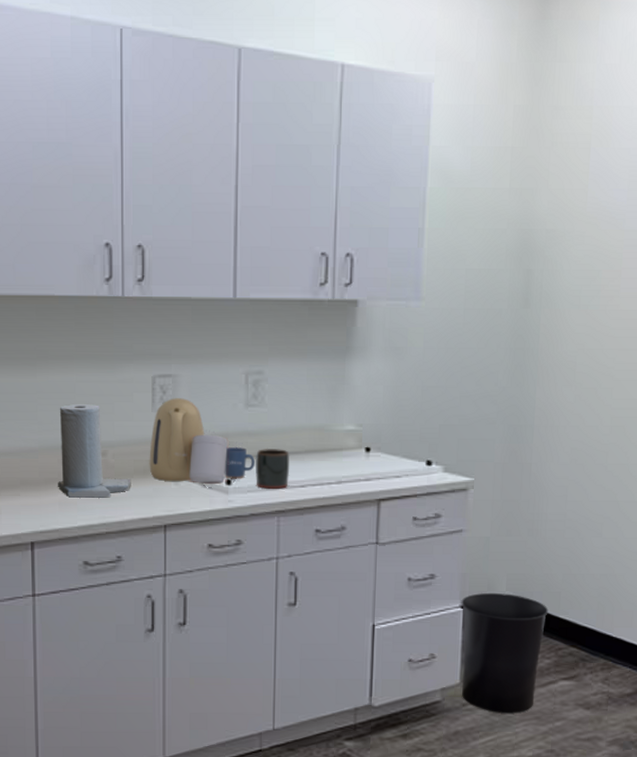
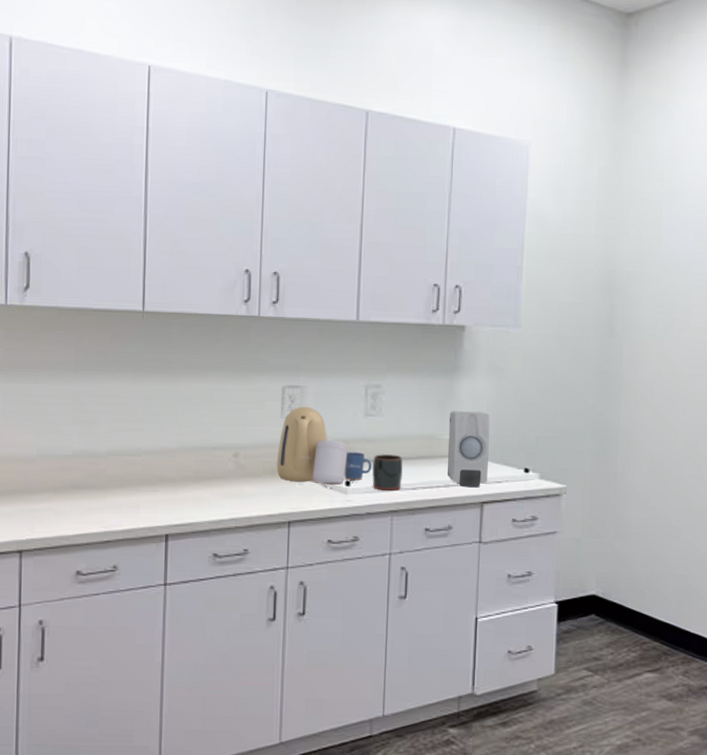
paper towel: present [57,403,131,498] -> none [192,409,260,495]
soap dispenser: none [339,398,387,484] -> present [447,411,490,488]
waste bin: present [461,593,548,713] -> none [555,590,634,703]

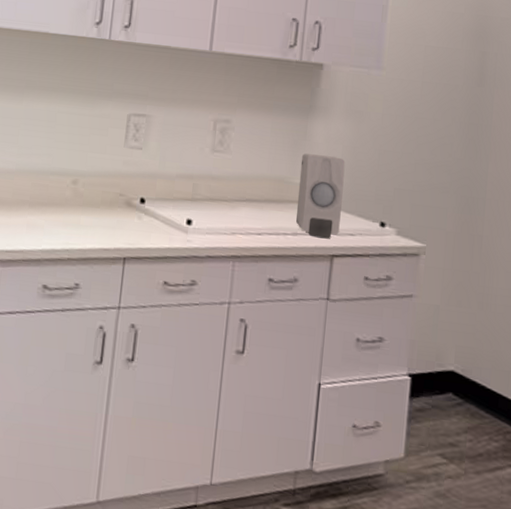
kettle: present [276,407,328,482] -> none [115,136,172,217]
canister: present [300,436,362,489] -> none [141,170,206,226]
mug: present [344,452,372,480] -> none [185,188,216,220]
mug: present [372,454,403,491] -> none [215,193,249,234]

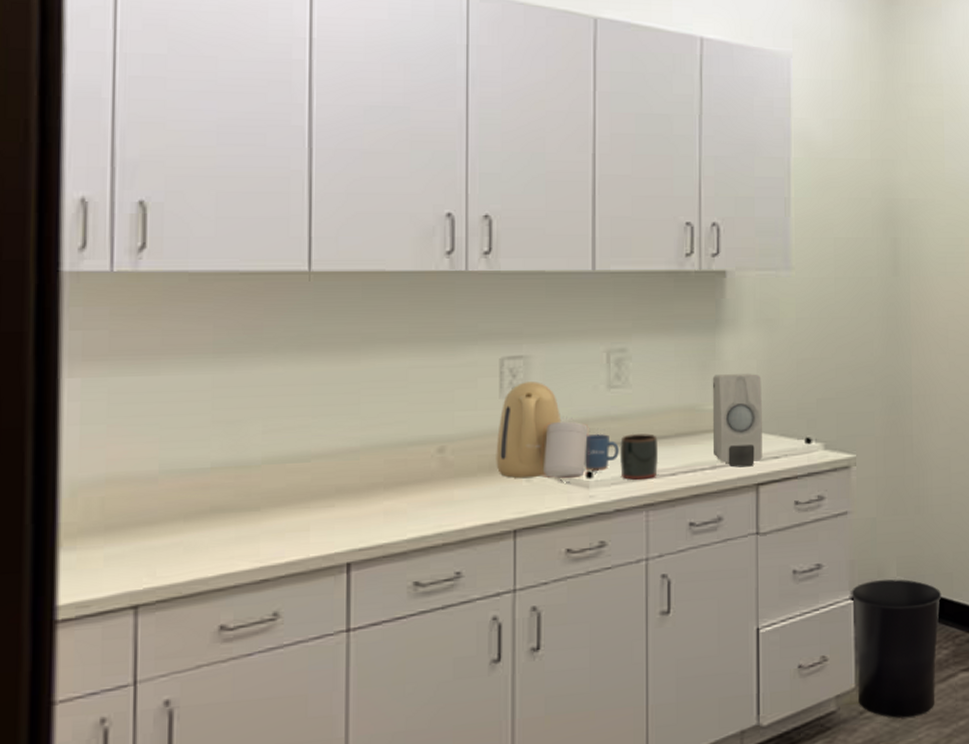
kettle: none [115,136,172,217] -> present [496,382,562,478]
canister: none [141,170,206,226] -> present [527,417,605,484]
mug: none [185,188,216,220] -> present [584,434,619,470]
mug: none [215,193,249,234] -> present [619,433,659,480]
waste bin: none [406,362,497,498] -> present [851,579,942,718]

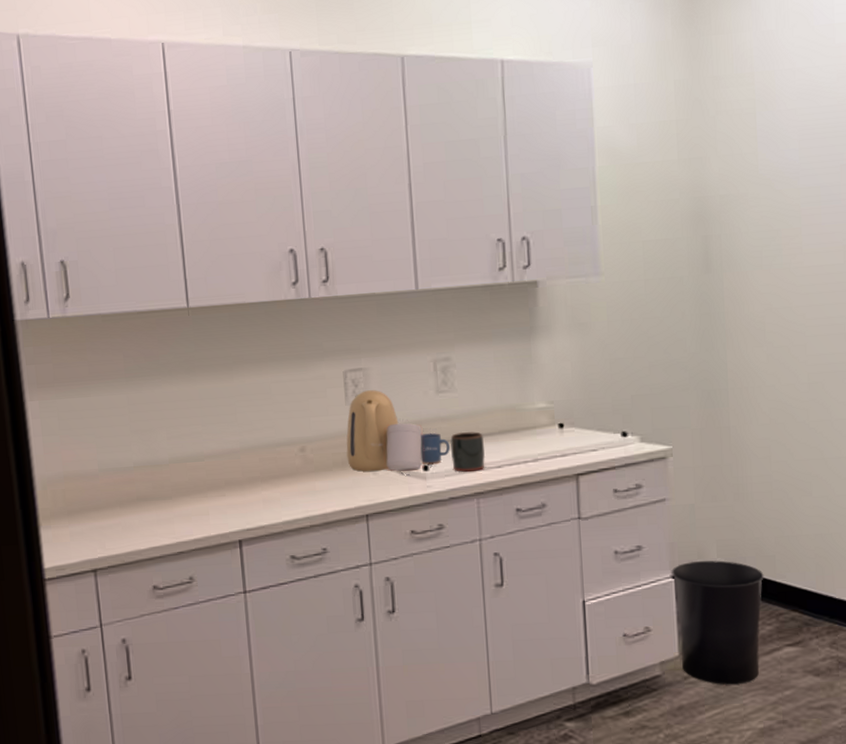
soap dispenser: present [712,374,762,468] -> none [530,374,581,460]

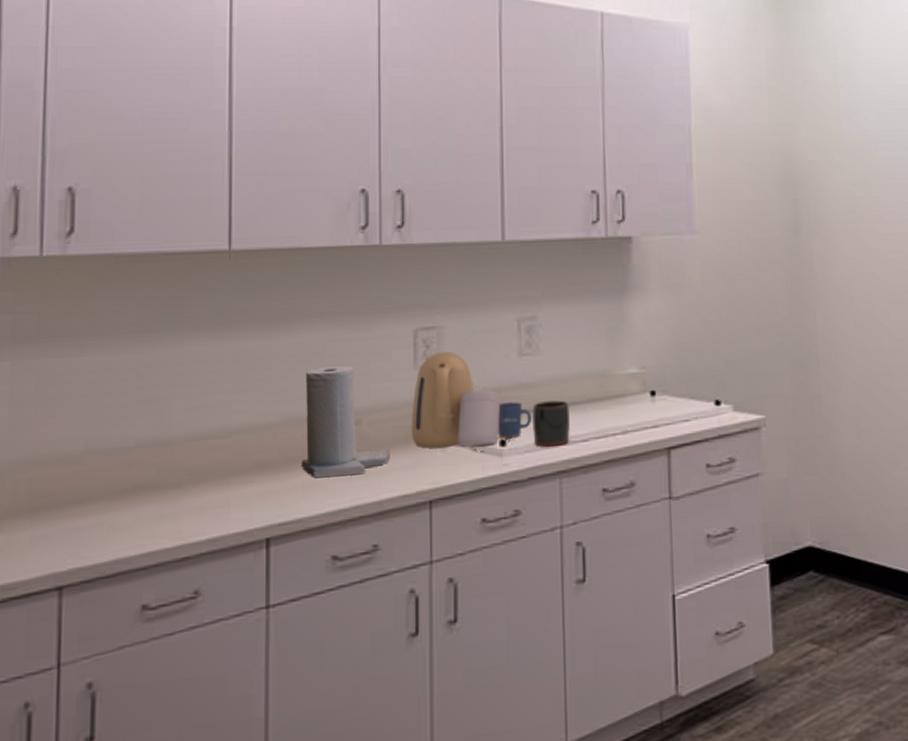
paper towel: none [257,402,331,494] -> present [300,365,390,479]
waste bin: present [671,560,764,684] -> none [765,541,857,685]

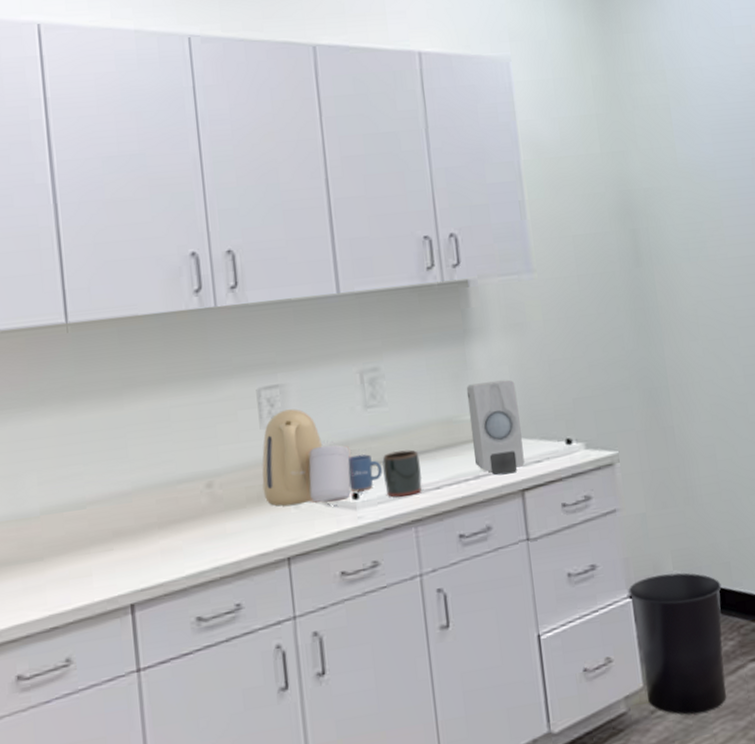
paper towel: present [300,365,390,479] -> none [153,430,245,543]
soap dispenser: none [621,337,673,432] -> present [466,379,525,476]
waste bin: none [765,541,857,685] -> present [628,573,727,714]

